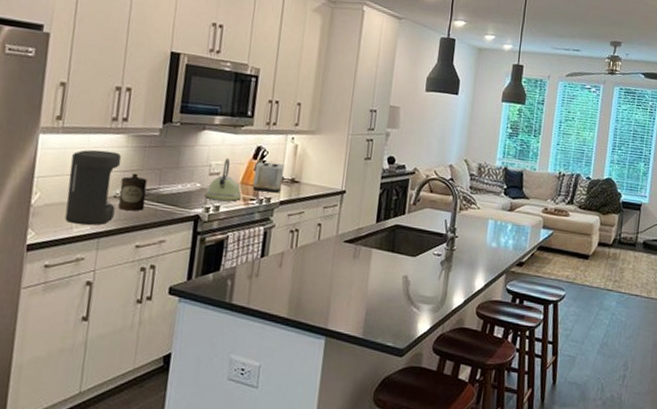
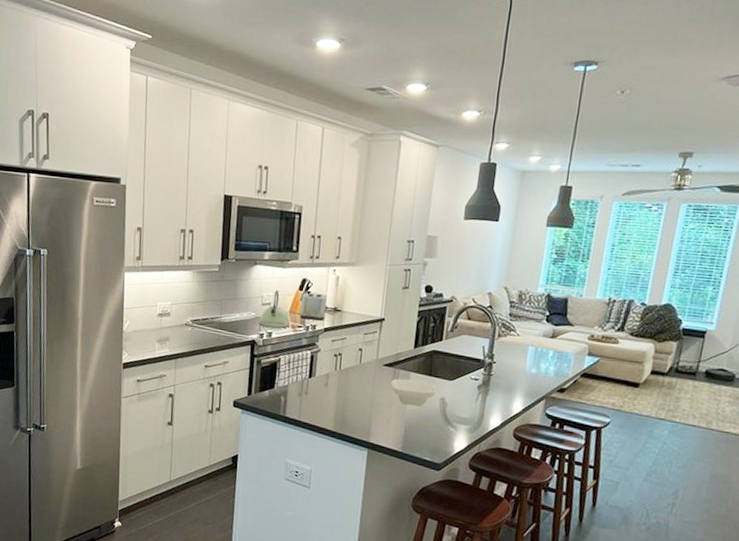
coffee maker: present [64,149,122,225] -> none [149,284,189,348]
canister: present [118,173,147,212] -> none [189,304,211,337]
bowl: none [351,256,400,286] -> present [391,378,437,406]

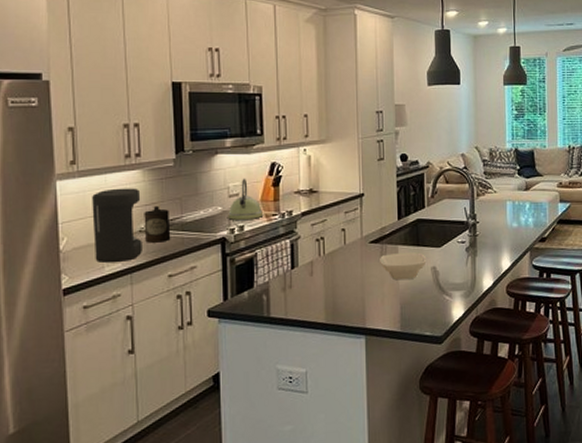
coffee maker: none [149,284,189,348] -> present [92,188,142,263]
canister: none [189,304,211,337] -> present [144,205,171,243]
toaster: present [299,292,328,321] -> none [272,176,303,206]

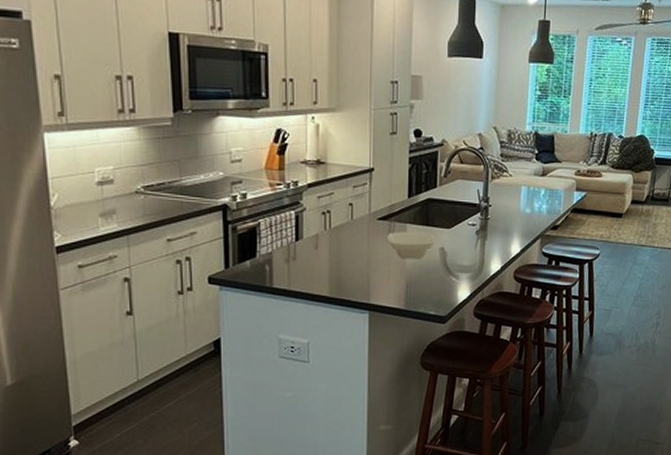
coffee maker: present [92,188,142,263] -> none [84,145,139,222]
canister: present [144,205,171,243] -> none [140,166,169,205]
kettle: present [227,178,264,221] -> none [228,143,268,189]

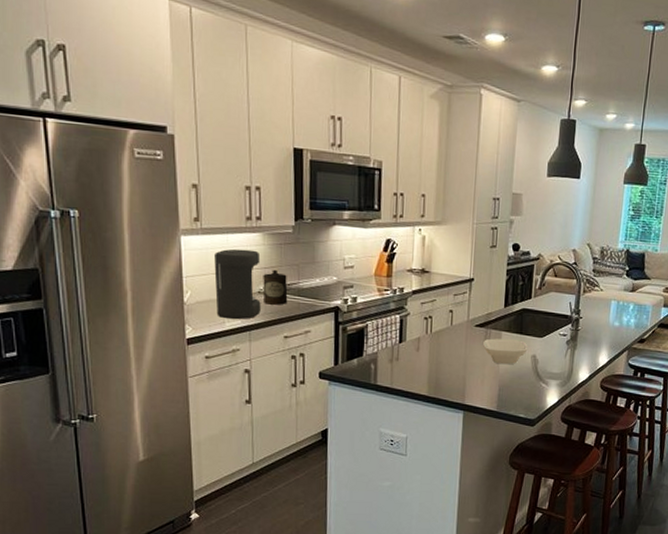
coffee maker: none [84,145,139,222] -> present [214,248,261,319]
canister: none [140,166,169,205] -> present [262,269,288,305]

